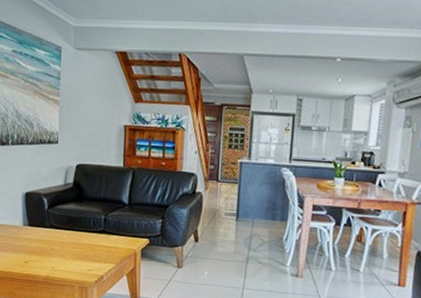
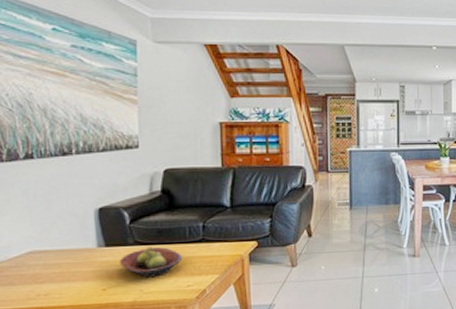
fruit bowl: none [39,231,87,259] -> present [120,246,183,278]

